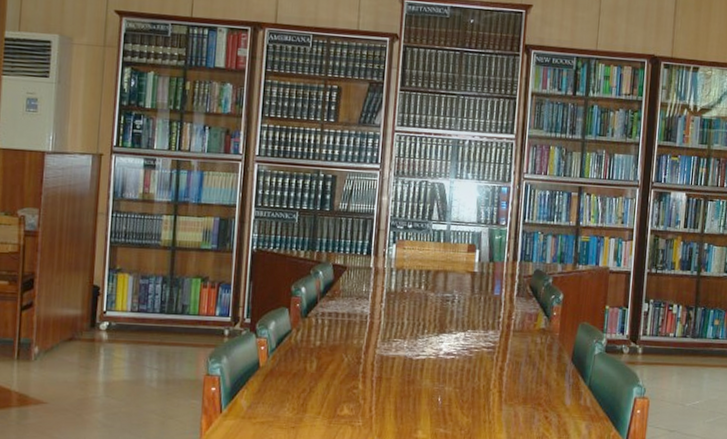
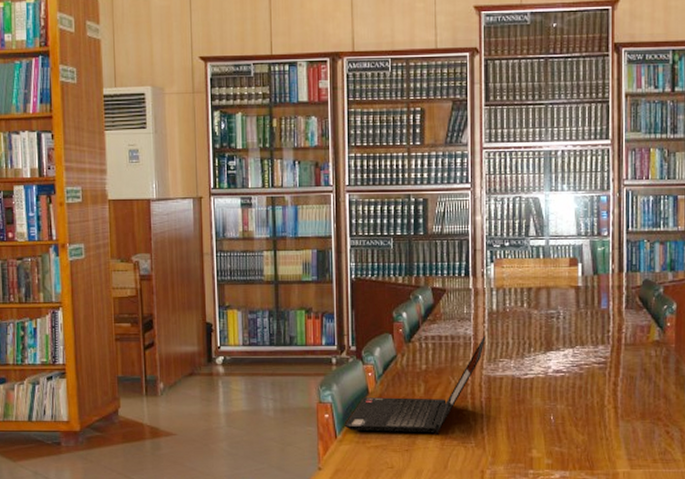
laptop computer: none [231,315,382,412] -> present [344,336,486,435]

